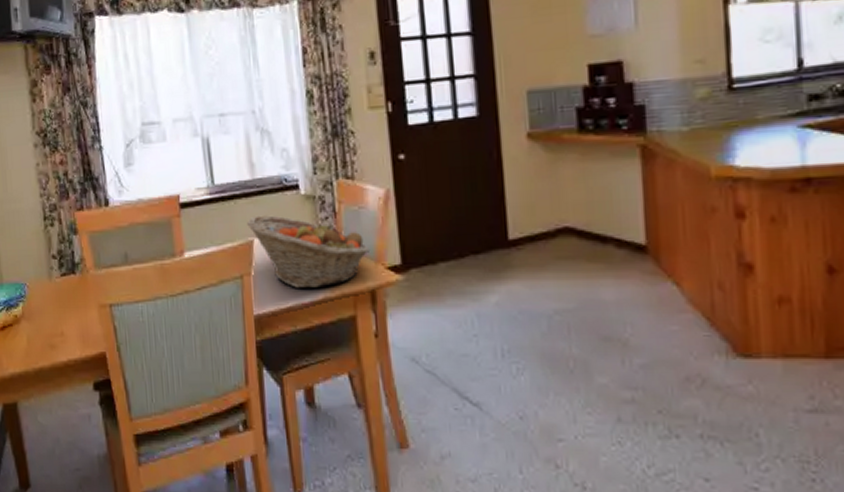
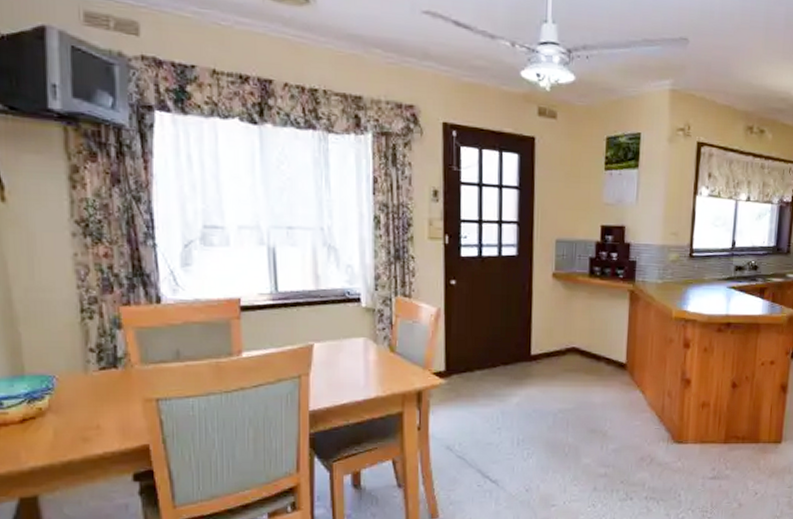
fruit basket: present [247,215,371,288] -> none [308,323,420,388]

